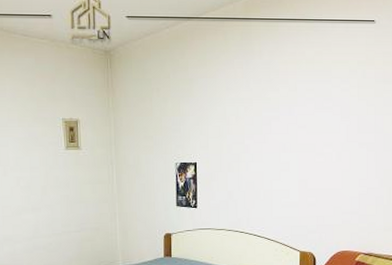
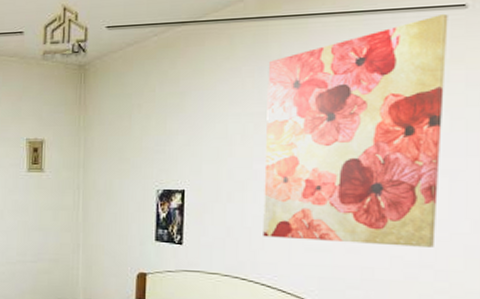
wall art: none [252,26,365,200] -> present [263,13,448,247]

